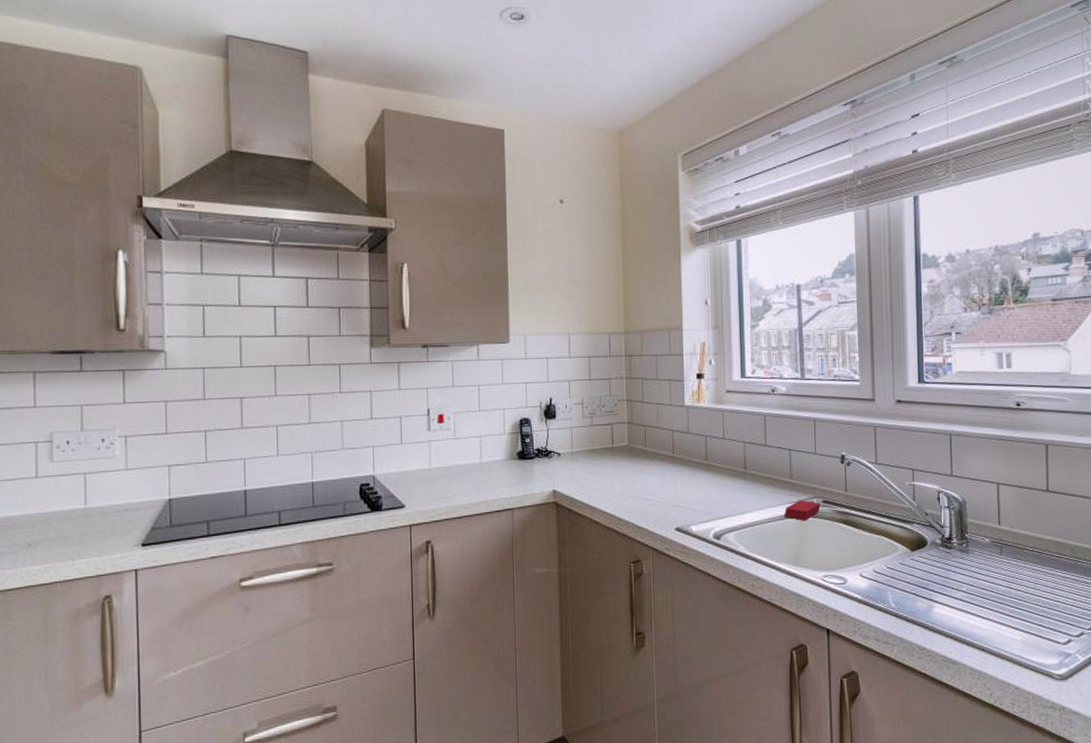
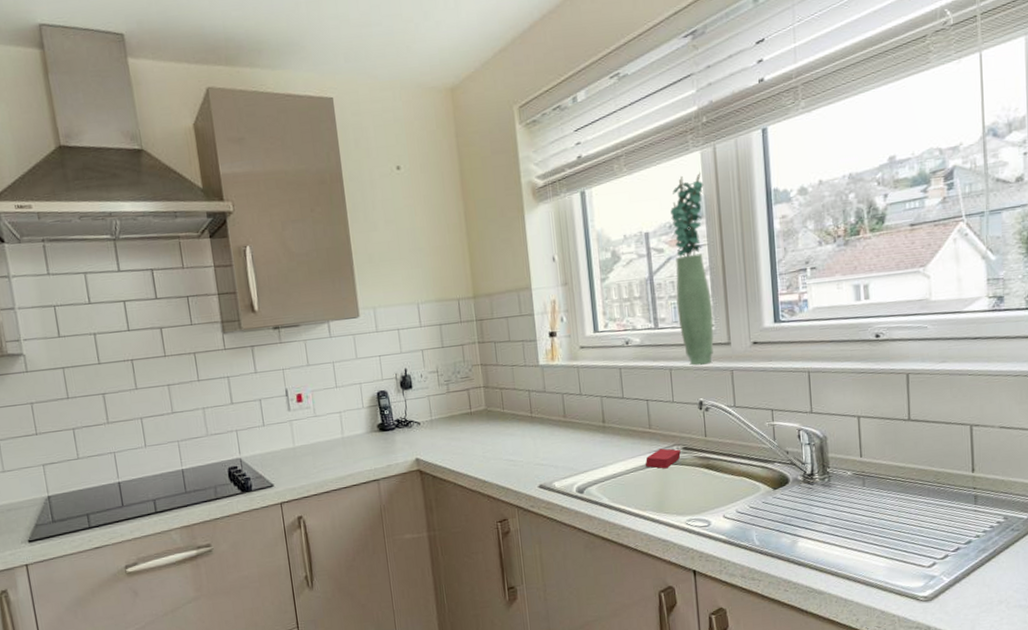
vase: none [822,231,859,419] -> present [670,172,714,366]

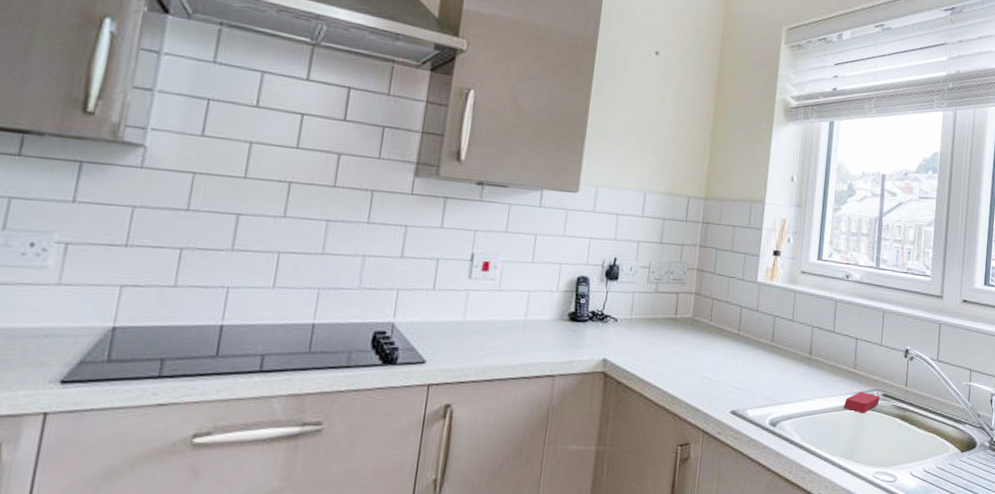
vase: present [670,172,714,366] -> none [899,130,941,313]

